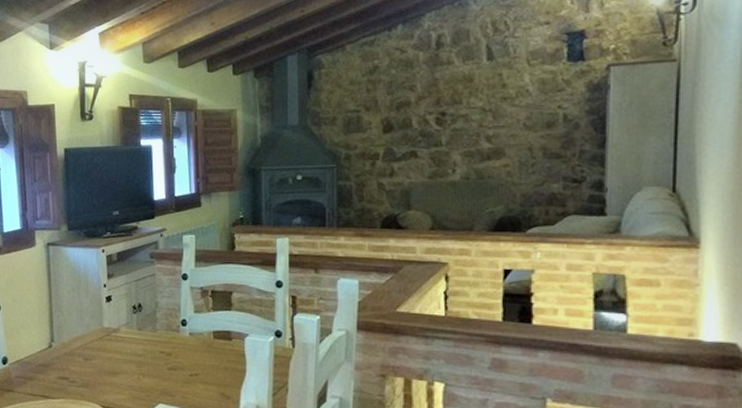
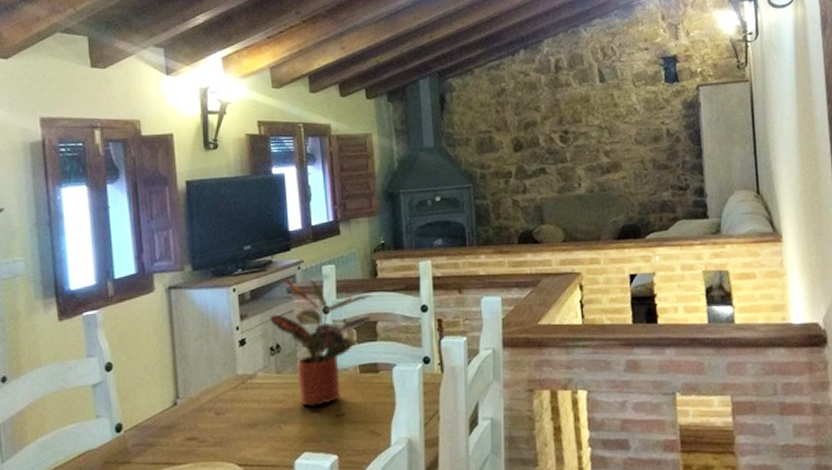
potted plant: none [134,243,229,364] -> present [270,277,373,407]

